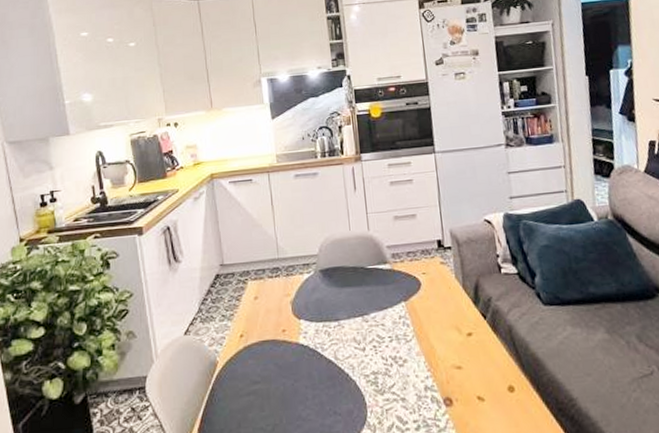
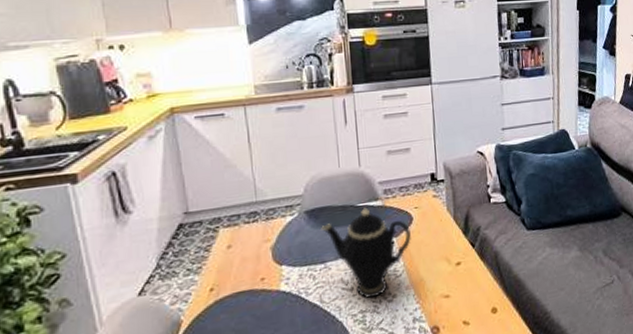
teapot: none [334,270,420,361] -> present [321,207,411,299]

